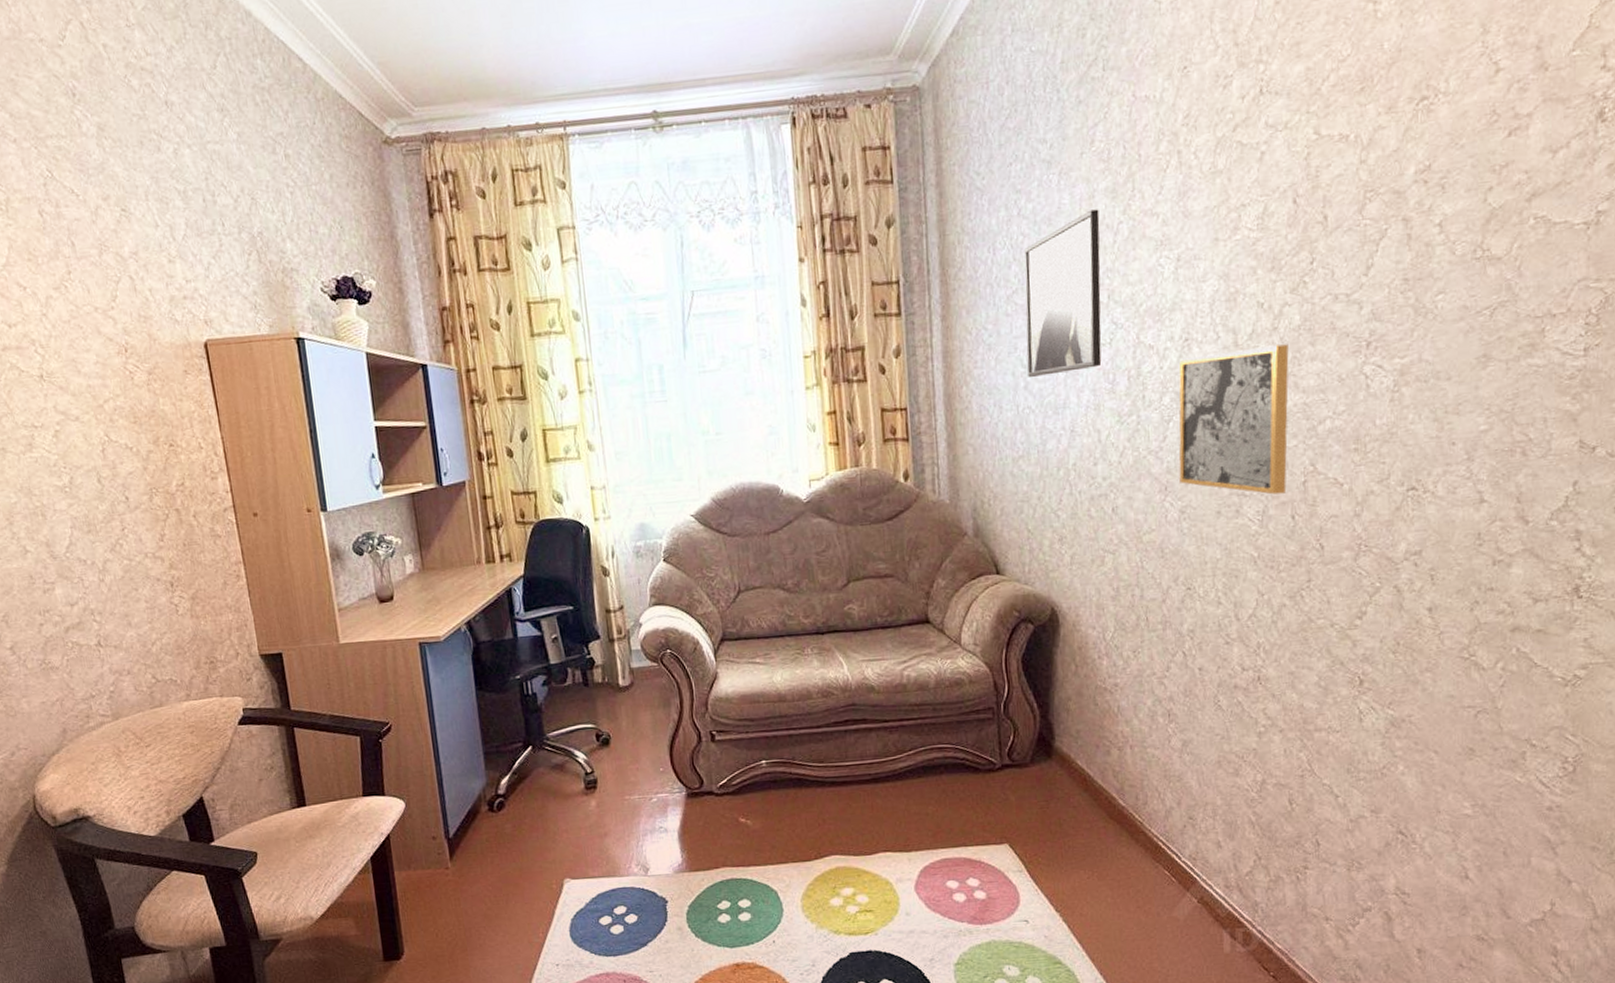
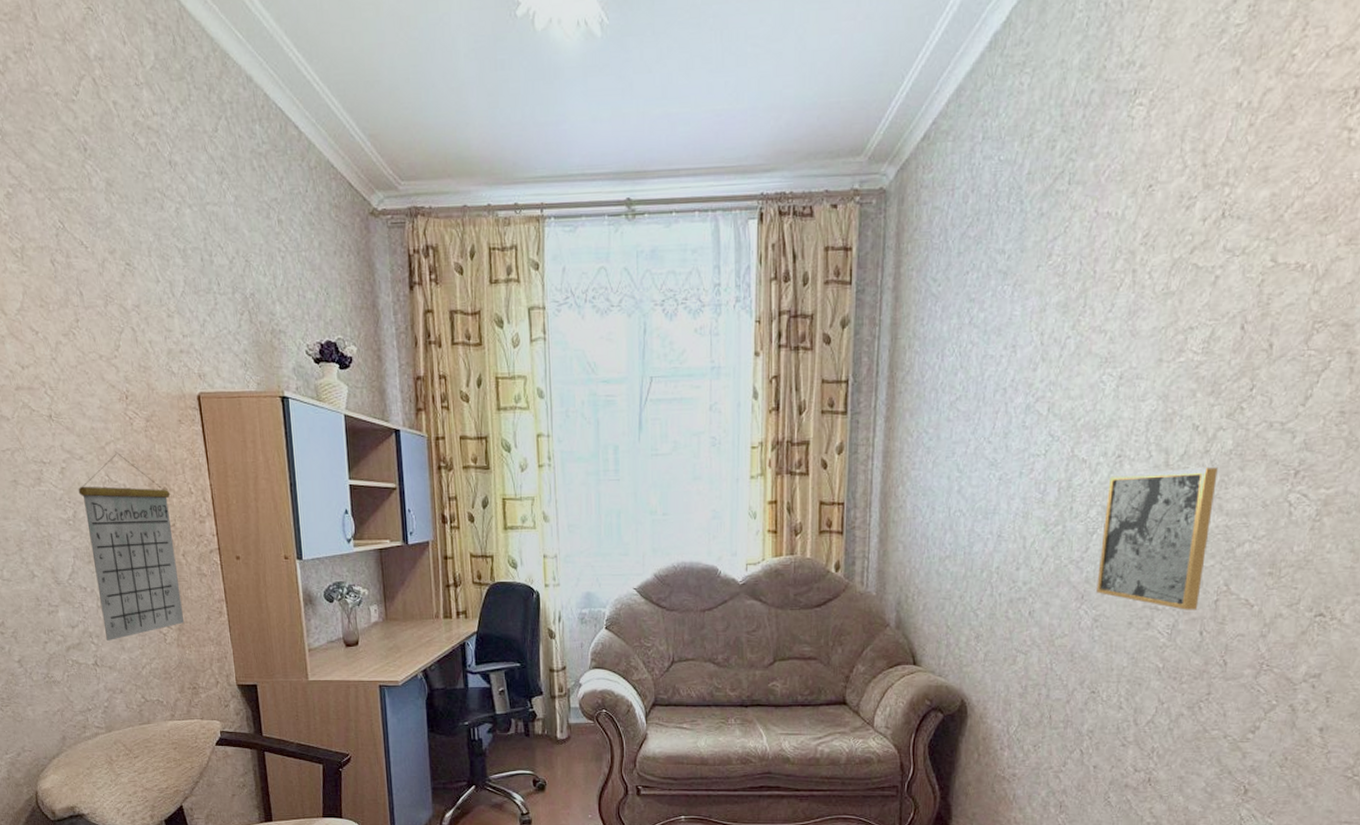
calendar: none [74,410,198,617] -> present [78,452,185,641]
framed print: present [1024,209,1102,377] -> none [963,323,1049,482]

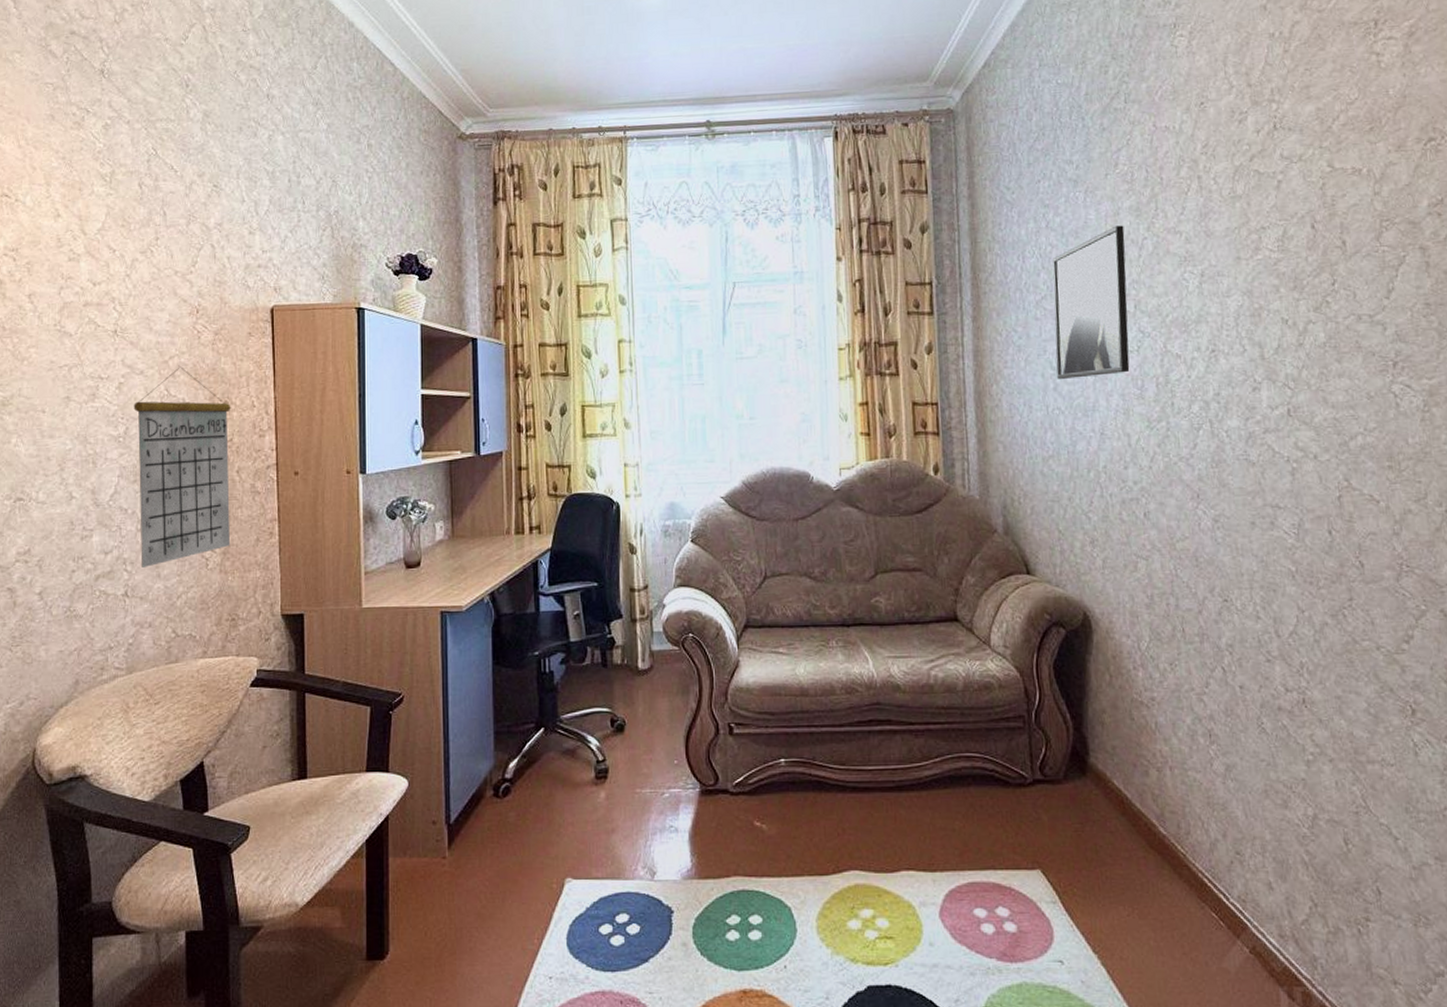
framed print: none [963,323,1049,482] -> present [1052,225,1130,379]
wall art: present [1096,467,1218,610] -> none [1207,360,1322,508]

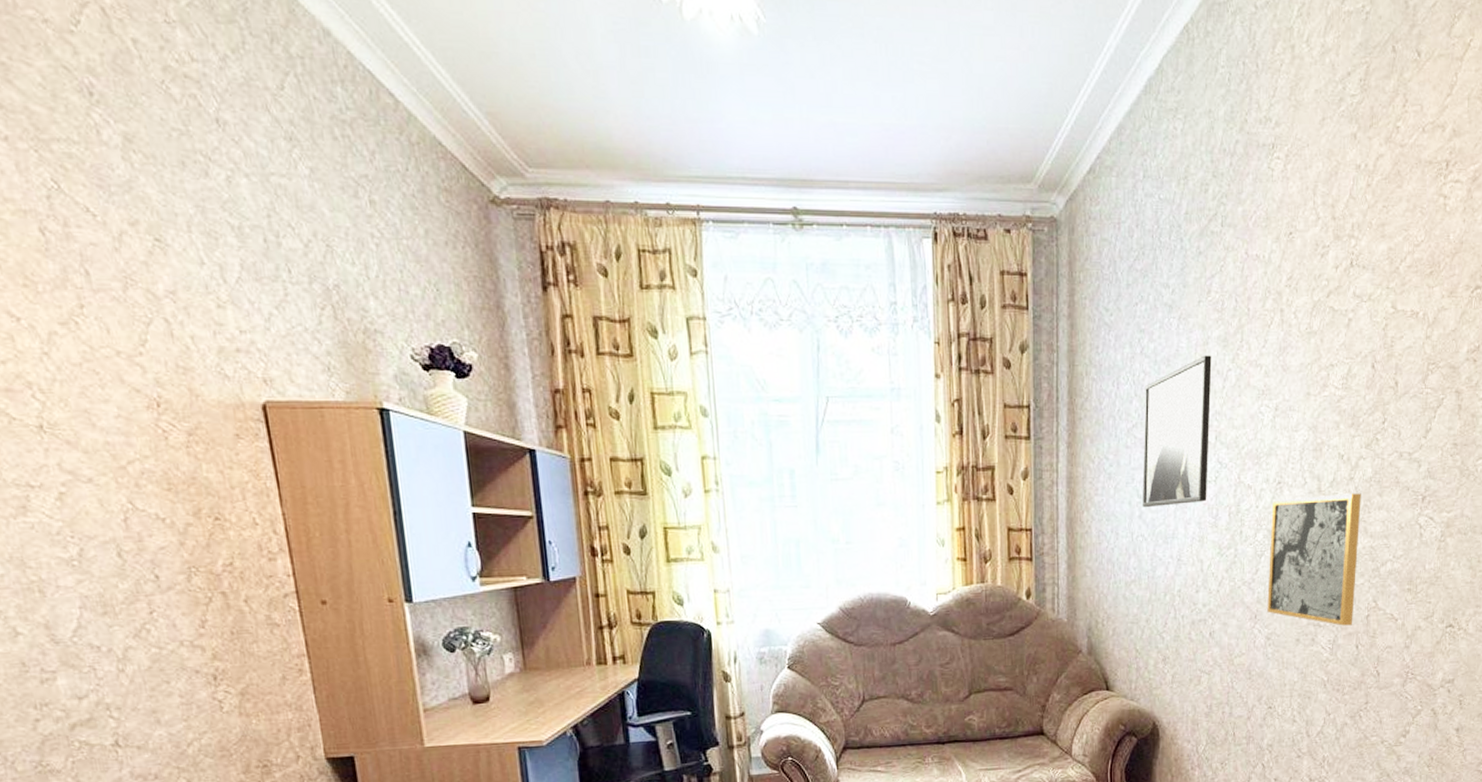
calendar: present [133,366,231,567] -> none [85,474,249,713]
wall art: none [1207,360,1322,508] -> present [1267,493,1361,626]

